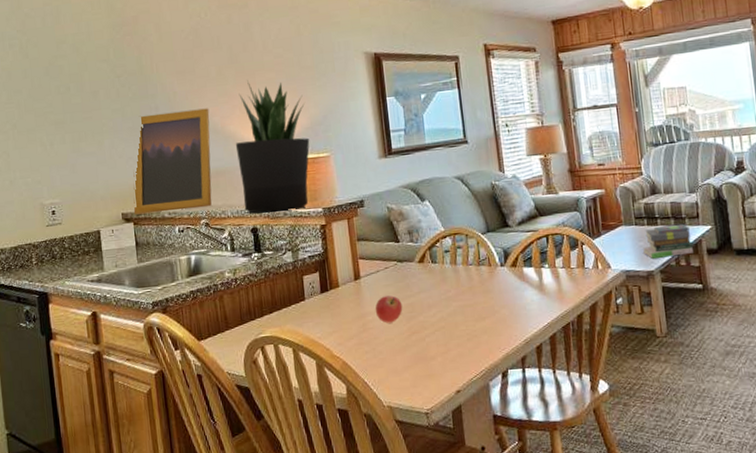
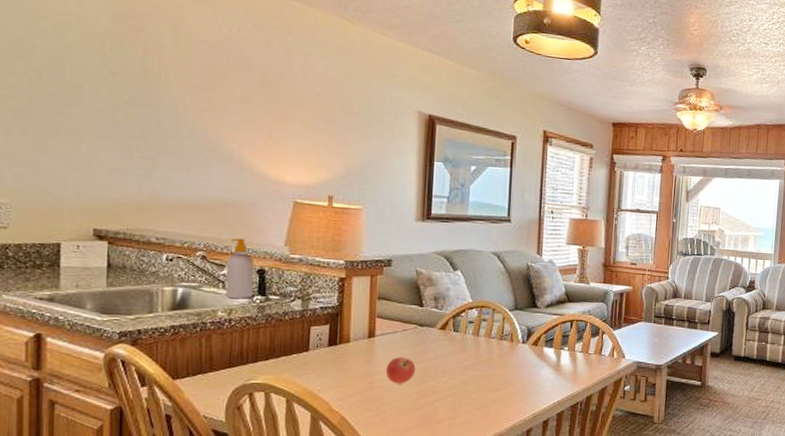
picture frame: present [133,108,212,215] -> none [110,124,226,239]
soap bottle: none [226,201,251,260] -> present [226,238,254,299]
planter: present [235,80,310,213] -> none [252,112,342,258]
books: present [643,223,693,259] -> none [656,326,700,355]

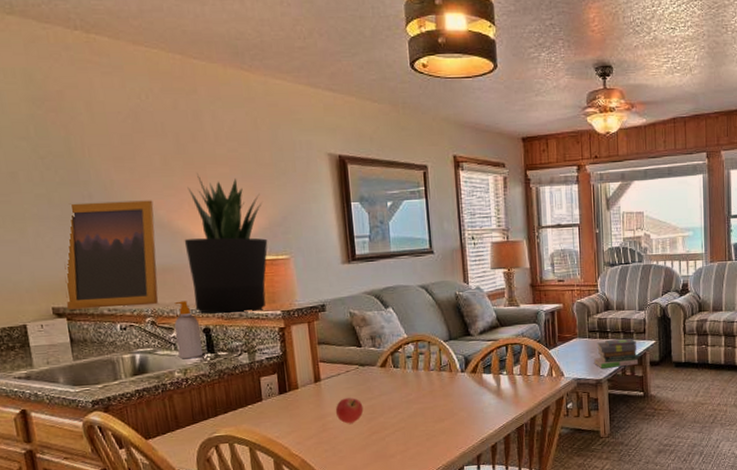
picture frame: none [110,124,226,239] -> present [64,200,159,310]
planter: none [252,112,342,258] -> present [184,173,268,314]
books: none [656,326,700,355] -> present [594,338,638,368]

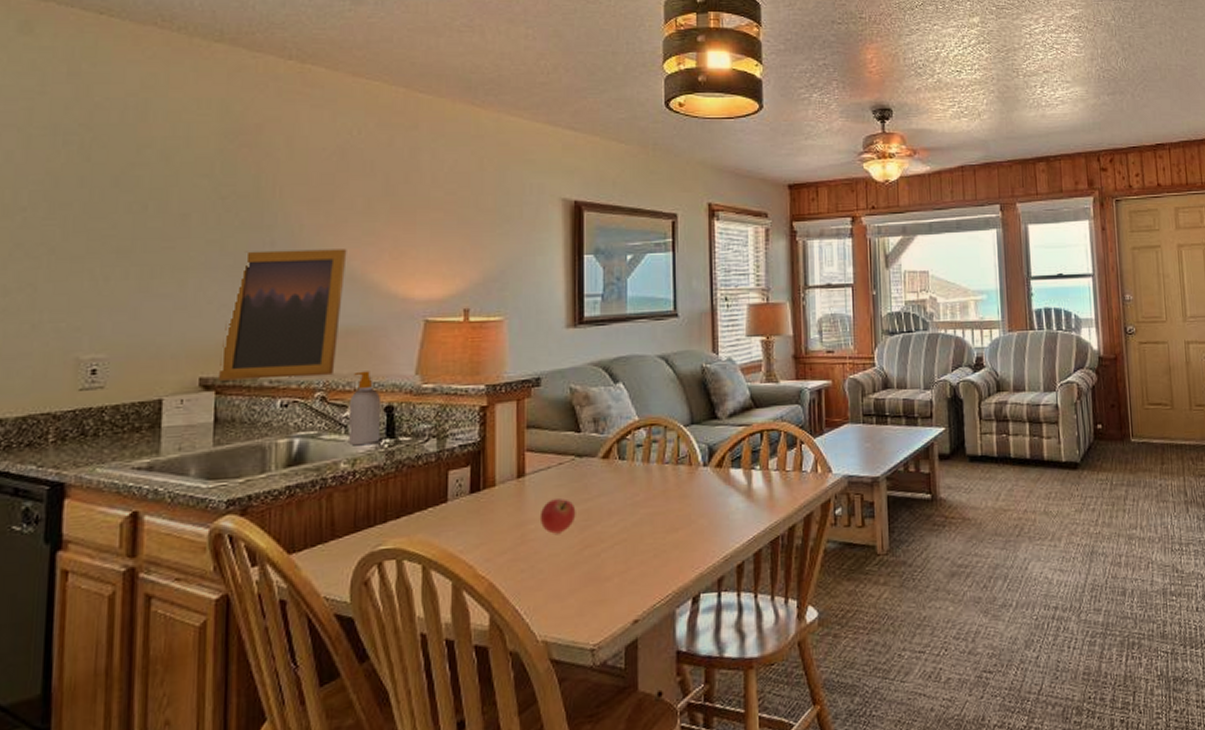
planter: present [184,173,268,314] -> none [377,219,479,388]
books: present [594,338,638,368] -> none [869,424,924,463]

